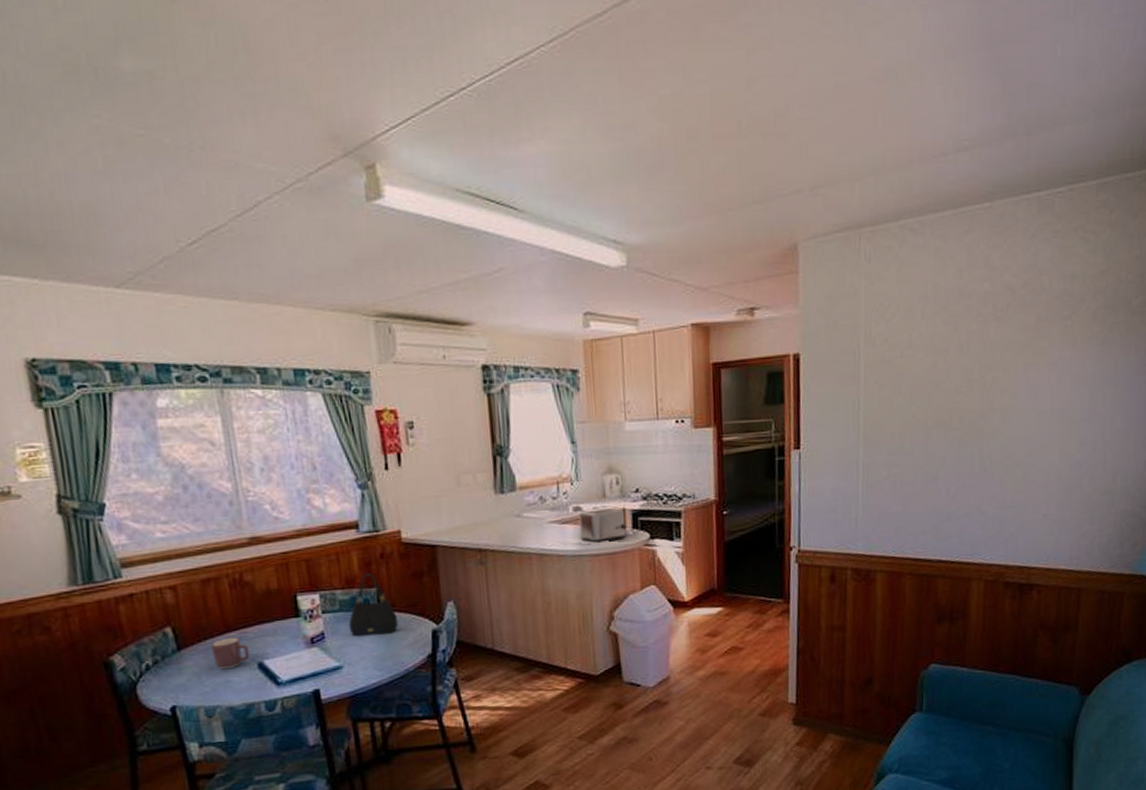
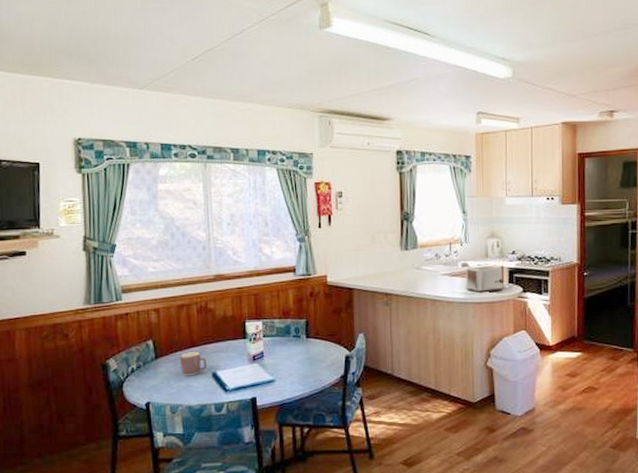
handbag: present [348,573,399,637] -> none [282,308,320,357]

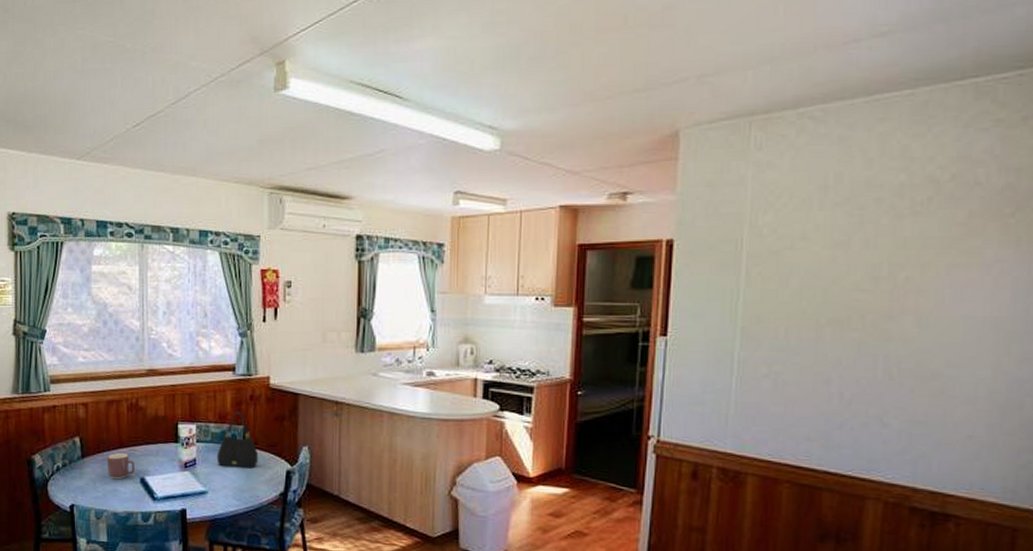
handbag: none [282,308,320,357] -> present [216,412,259,469]
toaster: present [465,266,503,294] -> none [430,376,477,410]

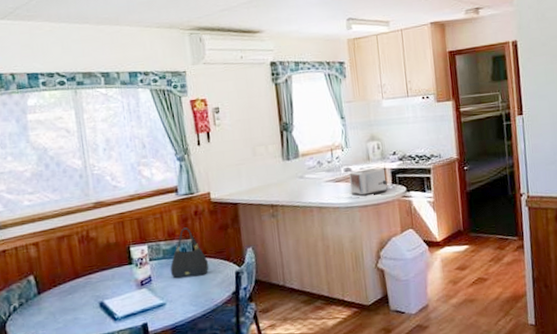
mug: present [108,452,135,480] -> none [64,282,93,309]
toaster: none [430,376,477,410] -> present [349,168,387,197]

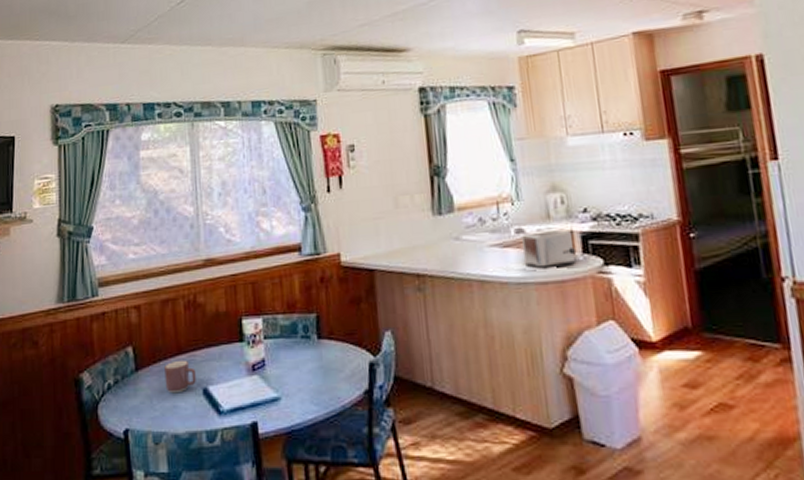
mug: none [64,282,93,309] -> present [164,359,196,394]
handbag: present [170,227,209,279] -> none [288,298,336,366]

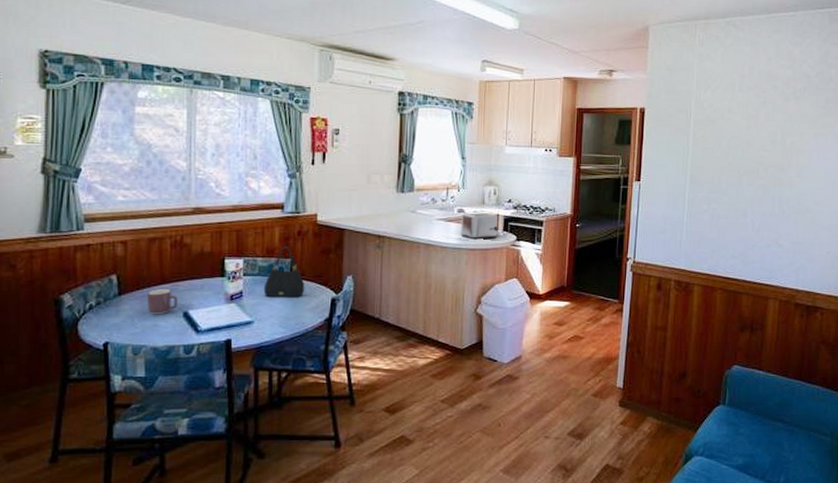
handbag: none [288,298,336,366] -> present [263,246,305,298]

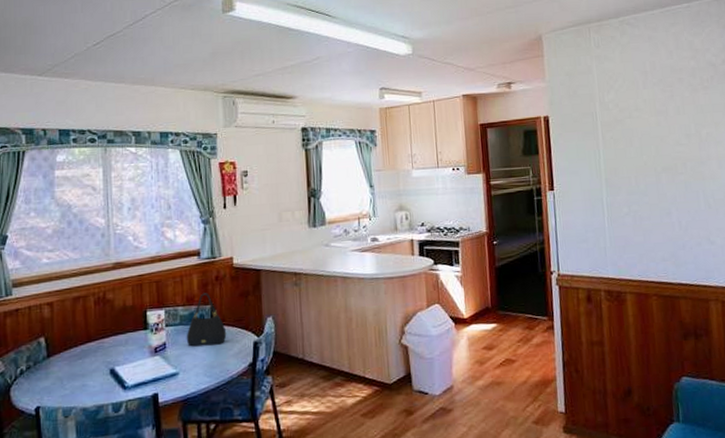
mug: present [147,288,178,315] -> none [75,346,104,375]
toaster: present [460,213,499,241] -> none [375,239,414,269]

